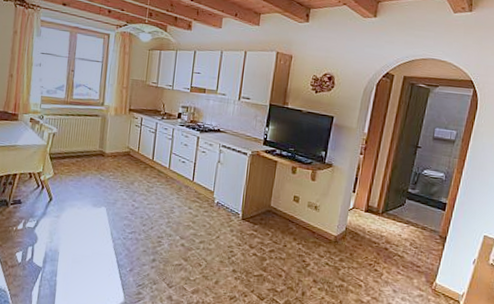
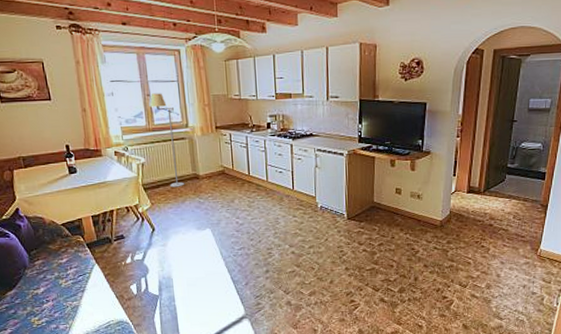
floor lamp: none [71,69,93,162] -> present [149,93,185,188]

